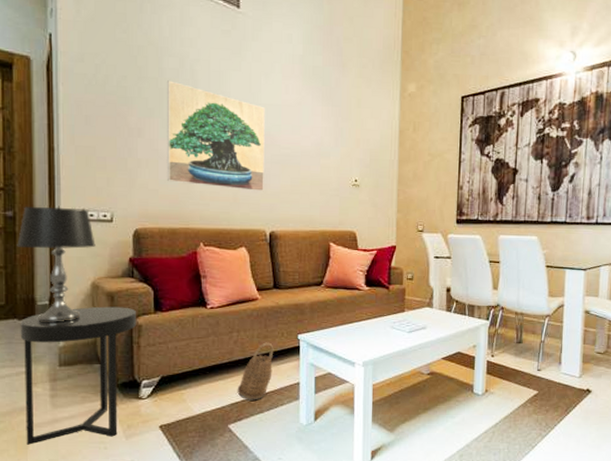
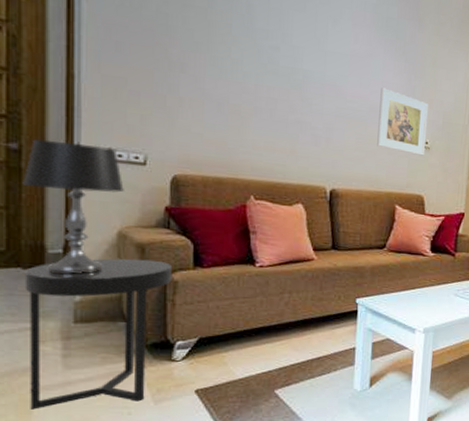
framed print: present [168,80,265,192] -> none [215,12,331,147]
basket: present [237,342,274,401] -> none [286,305,329,365]
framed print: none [310,132,355,193] -> present [377,87,428,156]

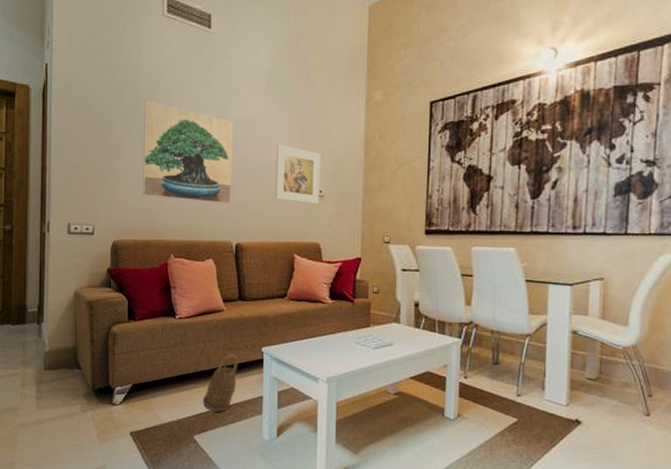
table lamp: present [22,138,124,274] -> none [13,220,79,328]
side table: present [24,258,171,410] -> none [13,314,112,443]
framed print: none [215,12,331,147] -> present [143,100,233,204]
basket: none [286,305,329,365] -> present [202,354,238,412]

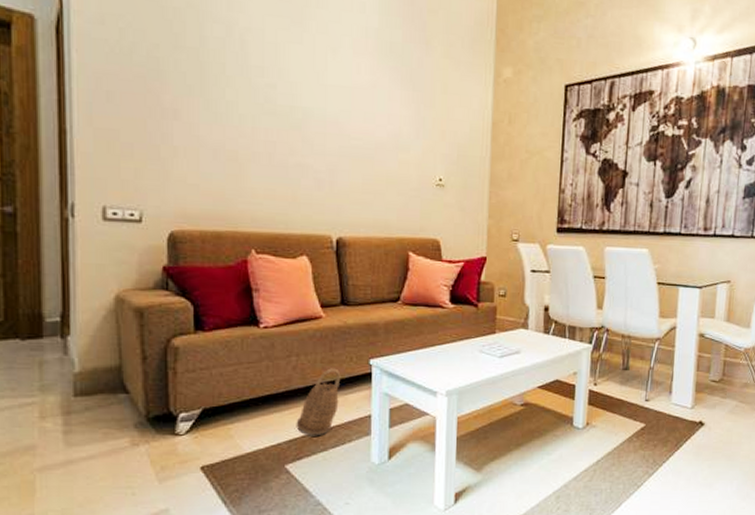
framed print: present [143,100,233,204] -> none [211,52,332,191]
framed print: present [275,144,320,204] -> none [386,121,440,195]

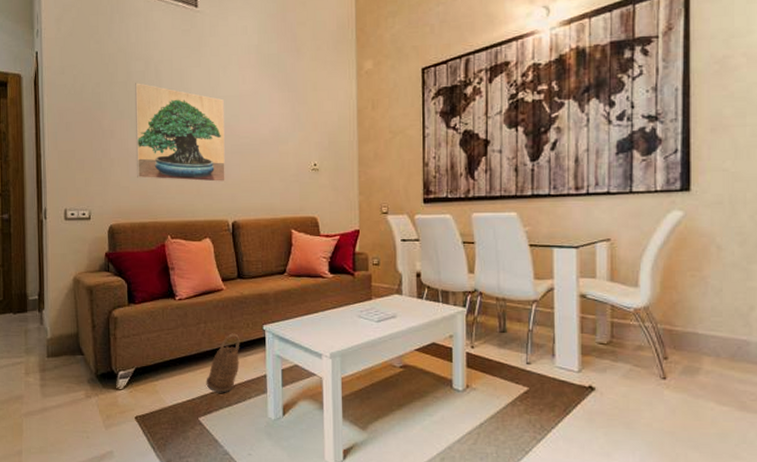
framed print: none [211,52,332,191] -> present [135,83,225,183]

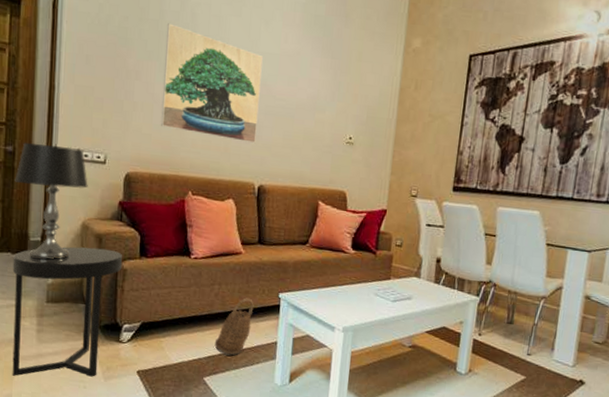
table lamp: none [12,208,76,316] -> present [14,142,88,259]
side table: none [15,300,112,432] -> present [12,246,122,377]

